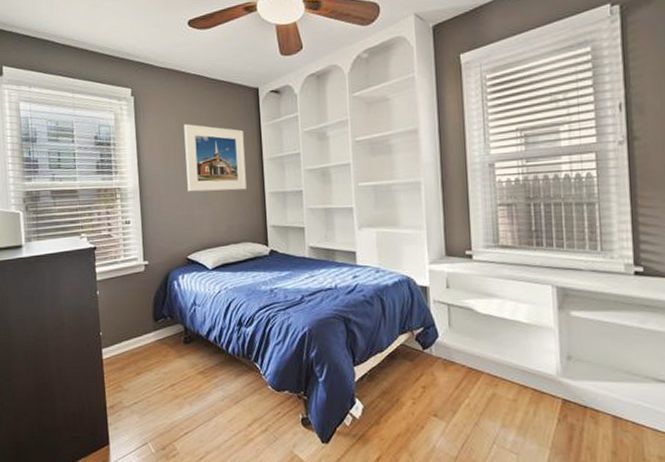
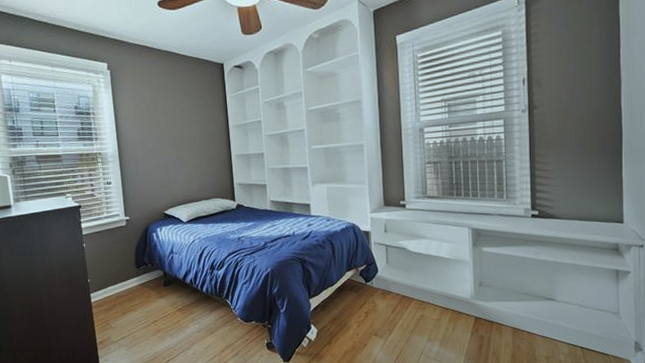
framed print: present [184,124,247,192] -> none [157,95,215,156]

